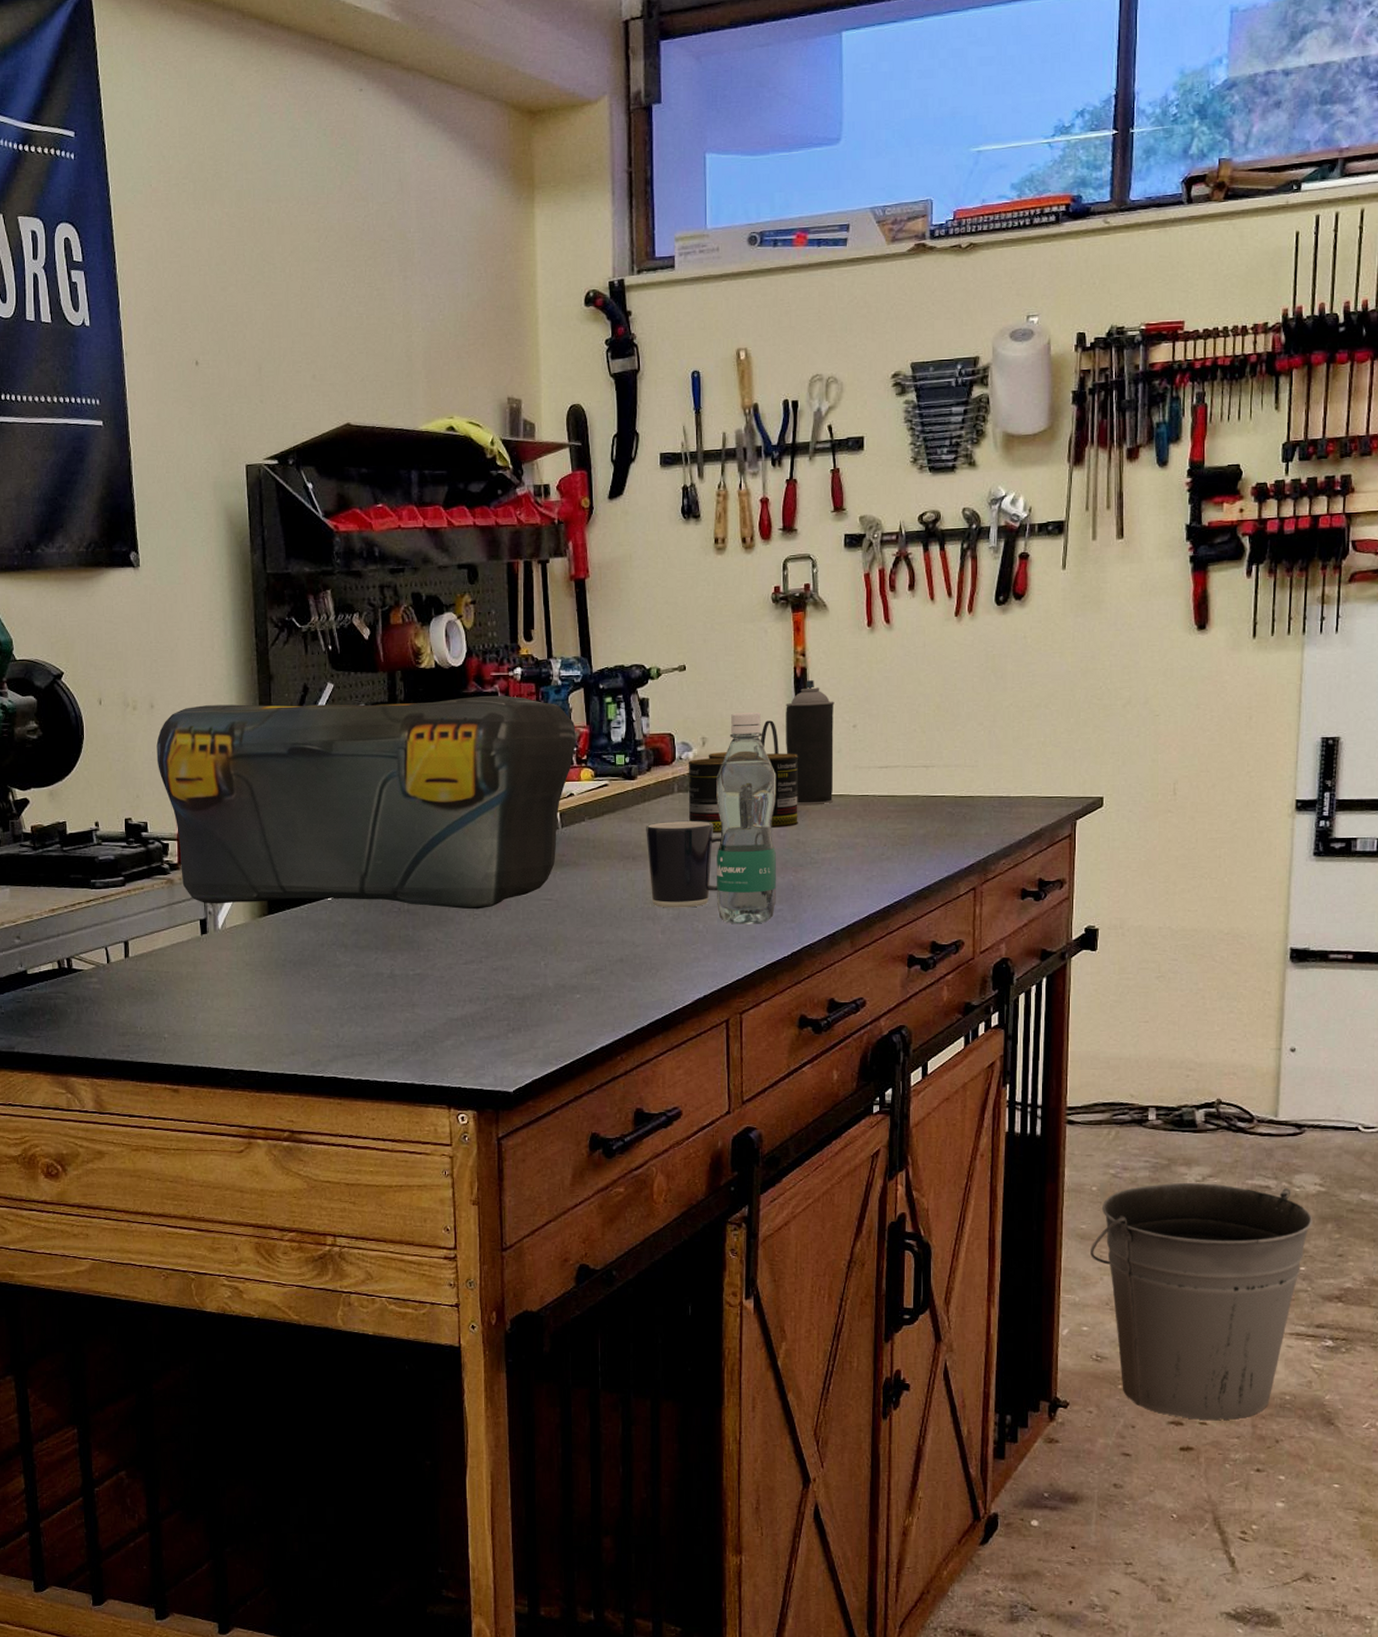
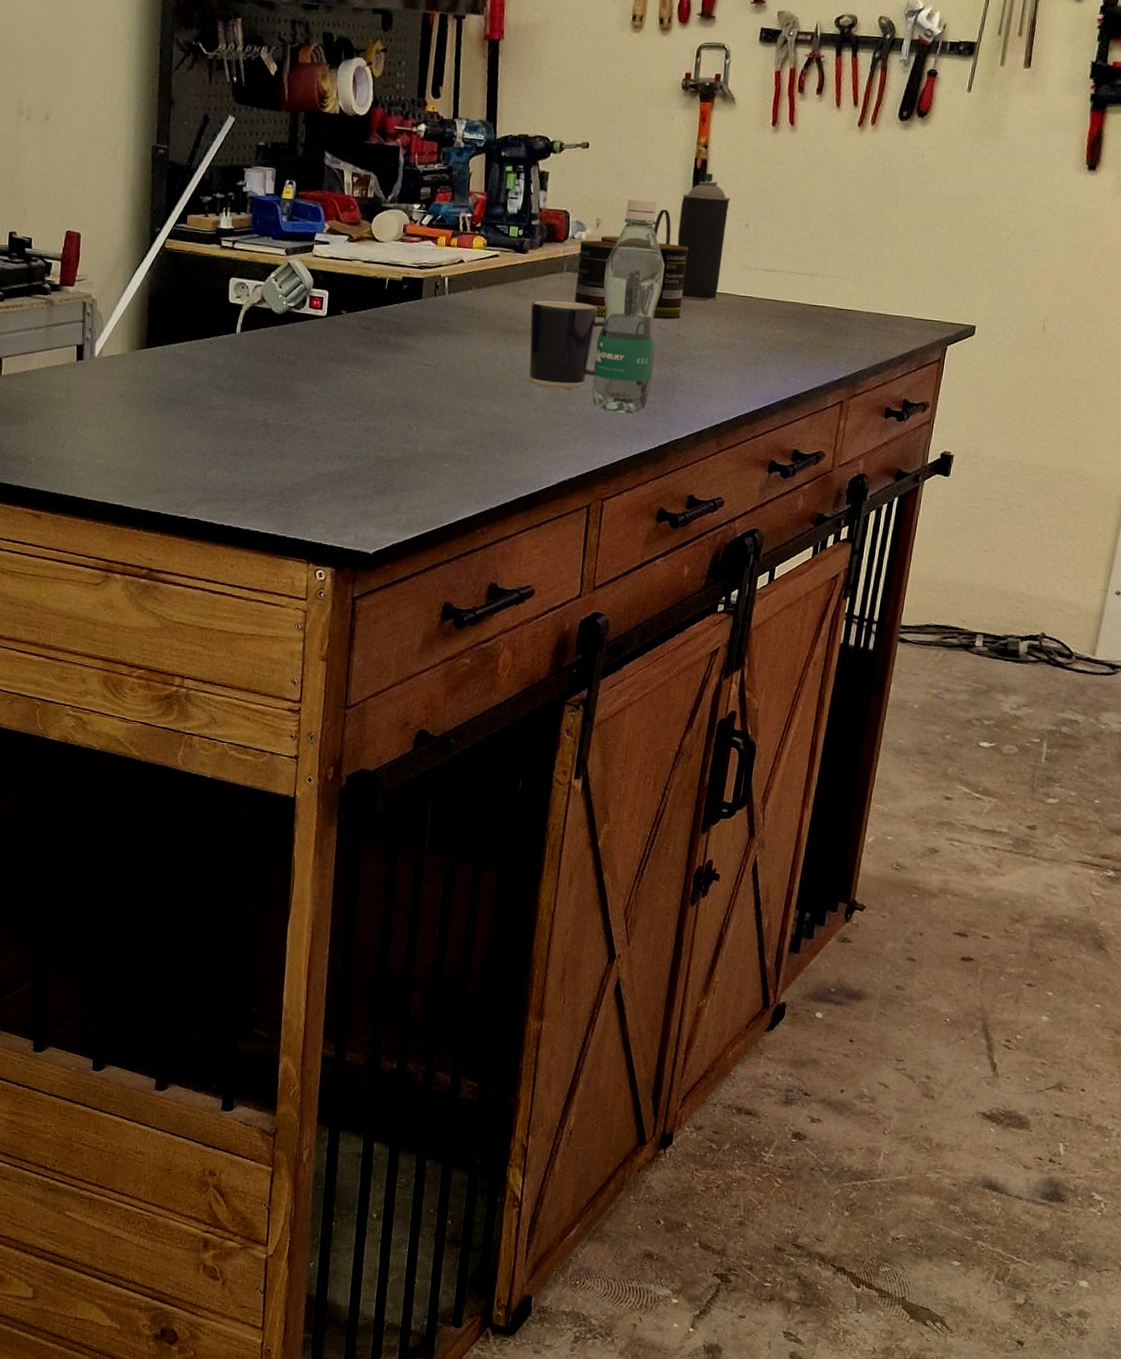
toolbox: present [156,695,577,910] -> none [47,123,474,367]
bucket: present [1090,1183,1313,1420] -> none [904,708,1114,936]

